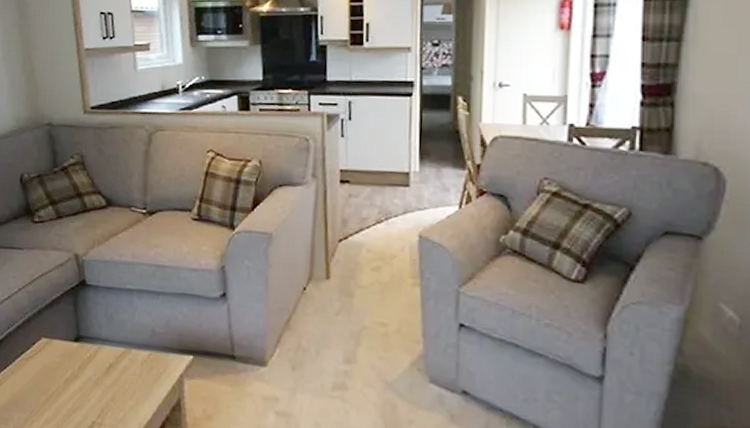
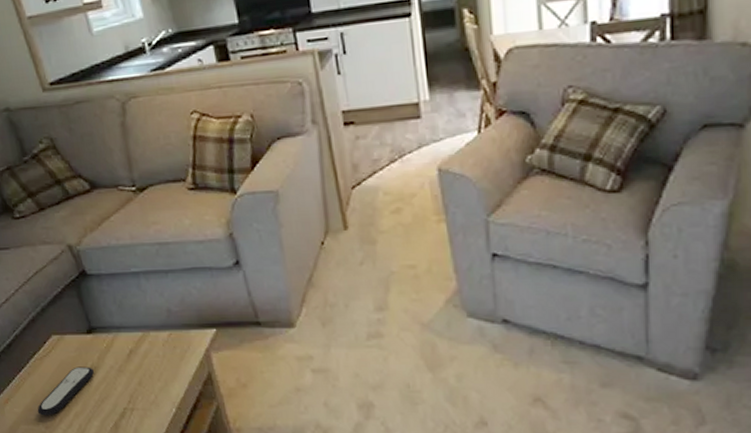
remote control: none [11,372,73,418] -> present [37,366,94,416]

